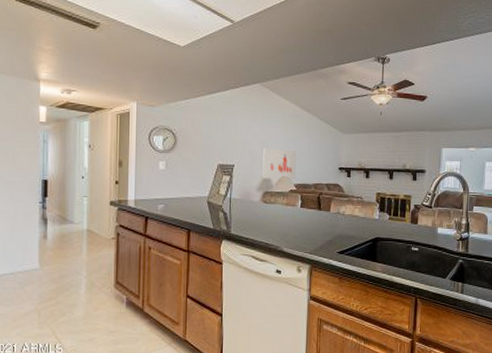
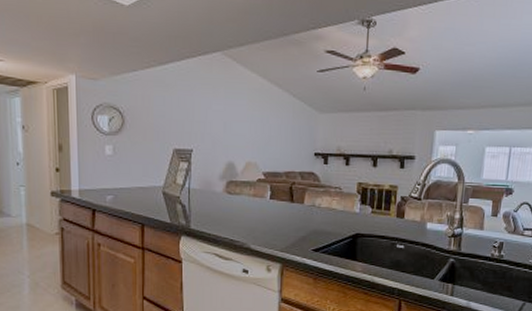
wall art: present [262,147,296,180] -> none [226,129,265,167]

